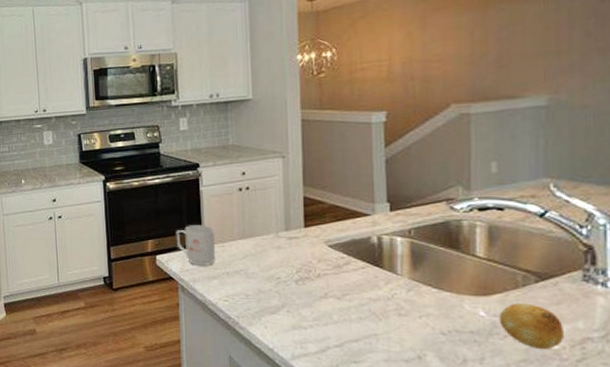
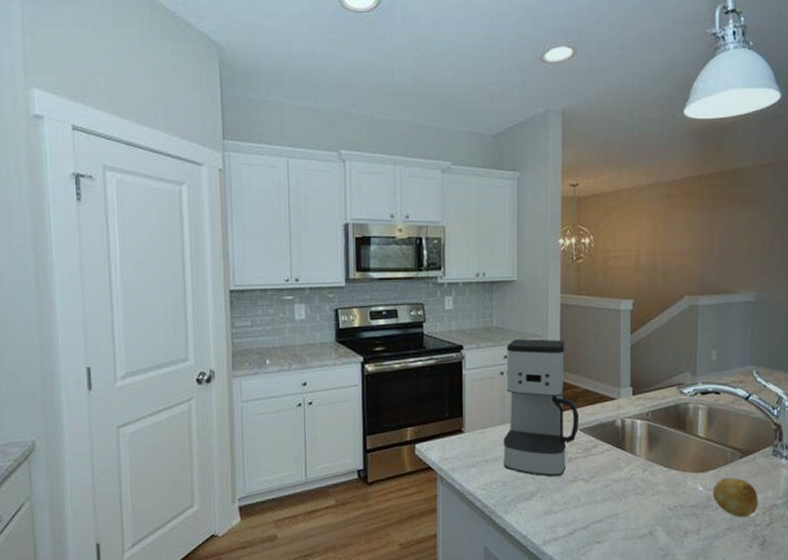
mug: present [176,225,216,265] -> none [437,410,476,454]
coffee maker: none [243,155,327,292] -> present [504,339,579,476]

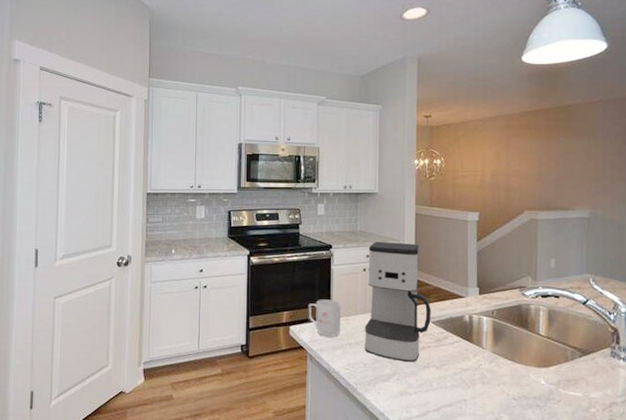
mug: none [437,410,476,454] -> present [308,299,342,337]
fruit: present [712,477,758,517] -> none [554,374,598,412]

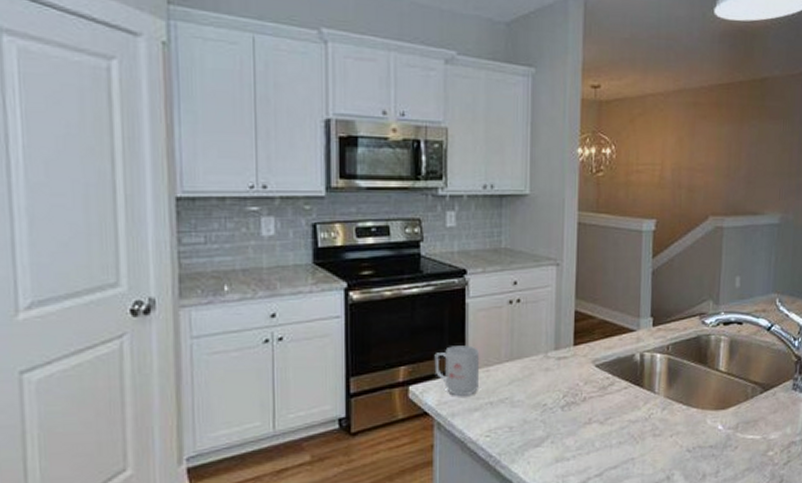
coffee maker: present [365,242,431,362] -> none [511,262,595,419]

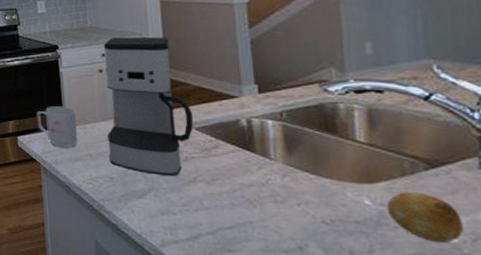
coffee maker: none [511,262,595,419] -> present [103,36,194,176]
fruit: none [732,414,777,457] -> present [386,192,463,243]

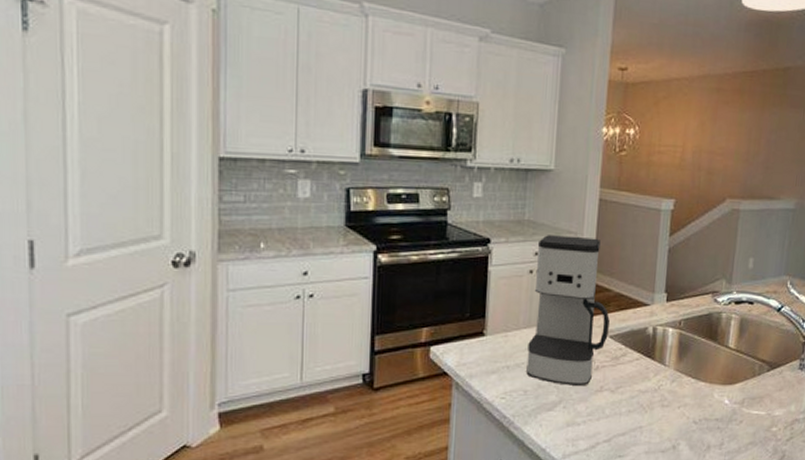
mug: present [36,106,78,147] -> none [455,311,500,358]
fruit: present [386,192,463,243] -> none [738,391,782,431]

